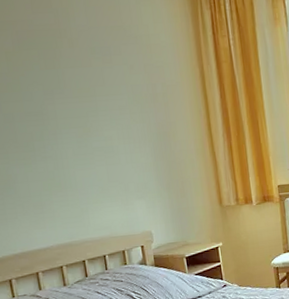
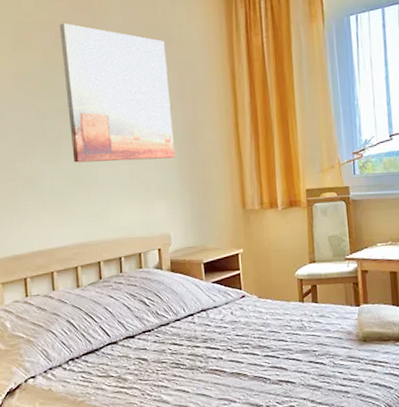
wall art: none [20,22,151,166] -> present [59,23,175,163]

